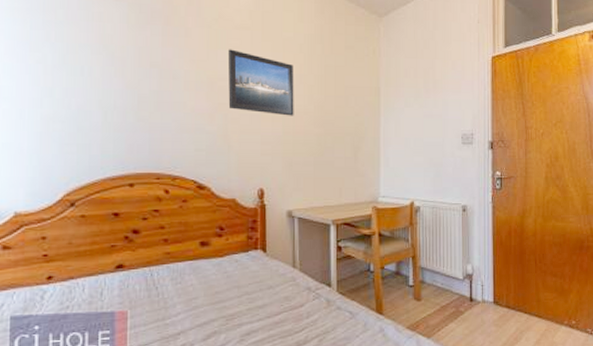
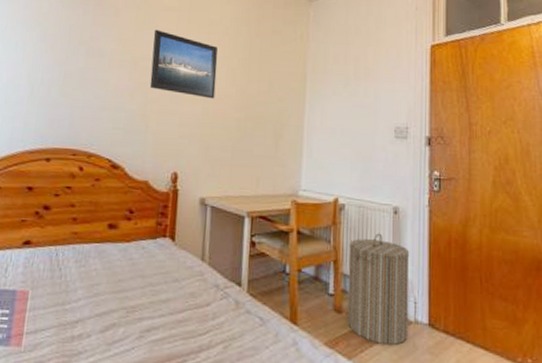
laundry hamper: none [425,229,477,323] -> present [348,233,410,345]

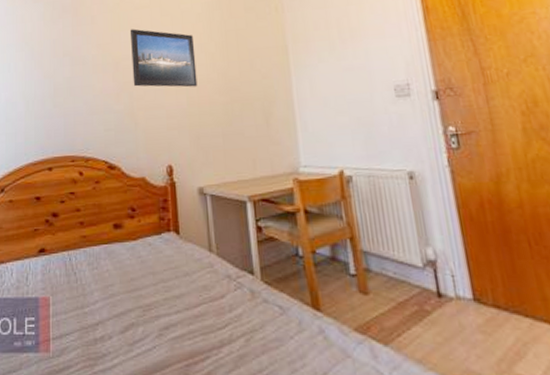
laundry hamper: present [348,233,410,345] -> none [364,202,452,325]

